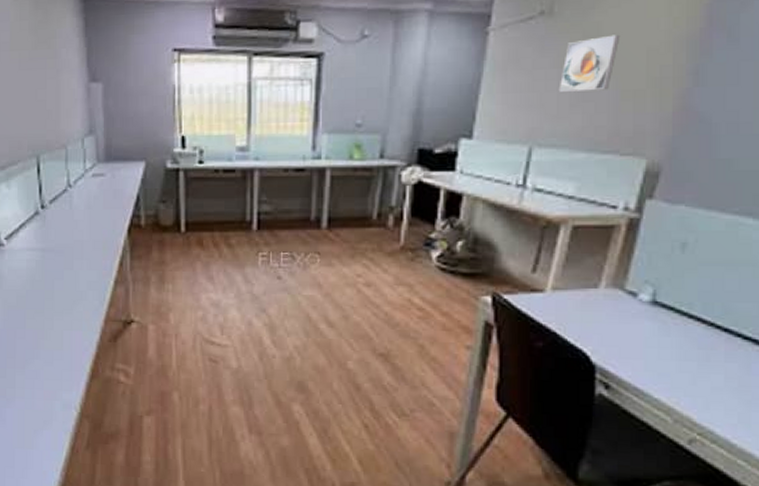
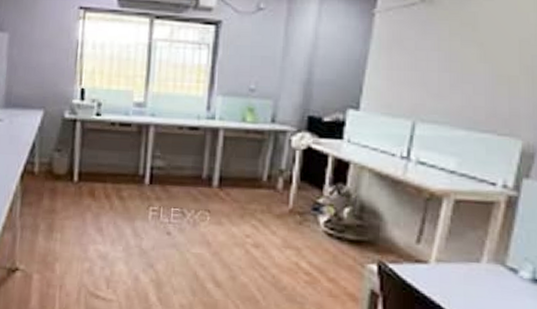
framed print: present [558,34,621,92] -> none [439,24,495,74]

